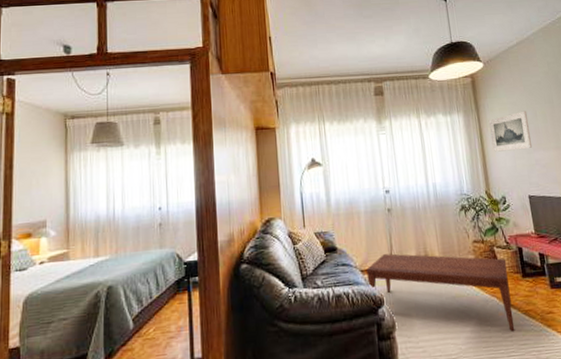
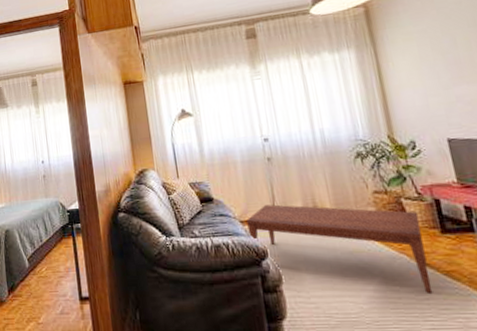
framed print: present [488,110,533,152] -> none [389,38,452,90]

